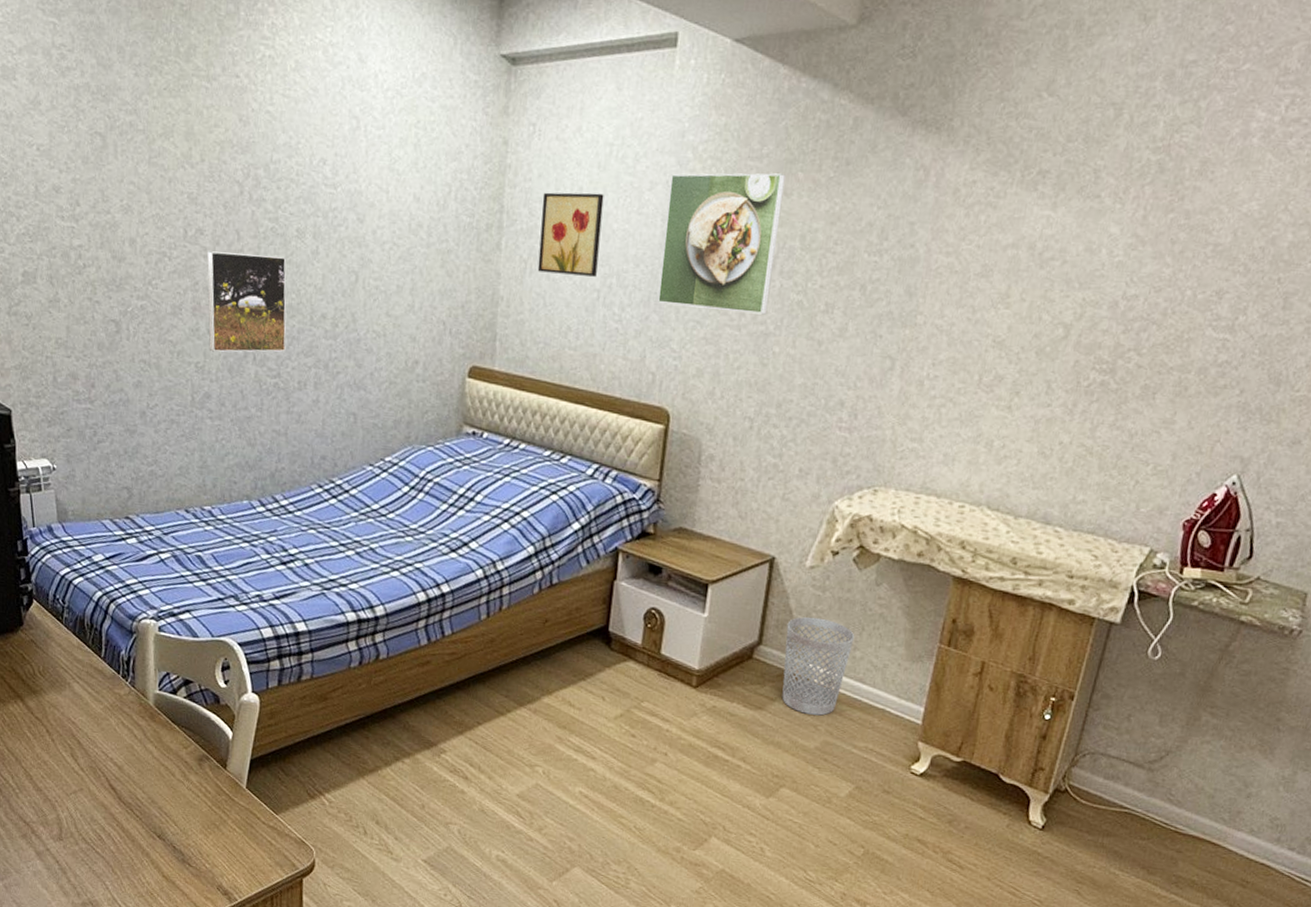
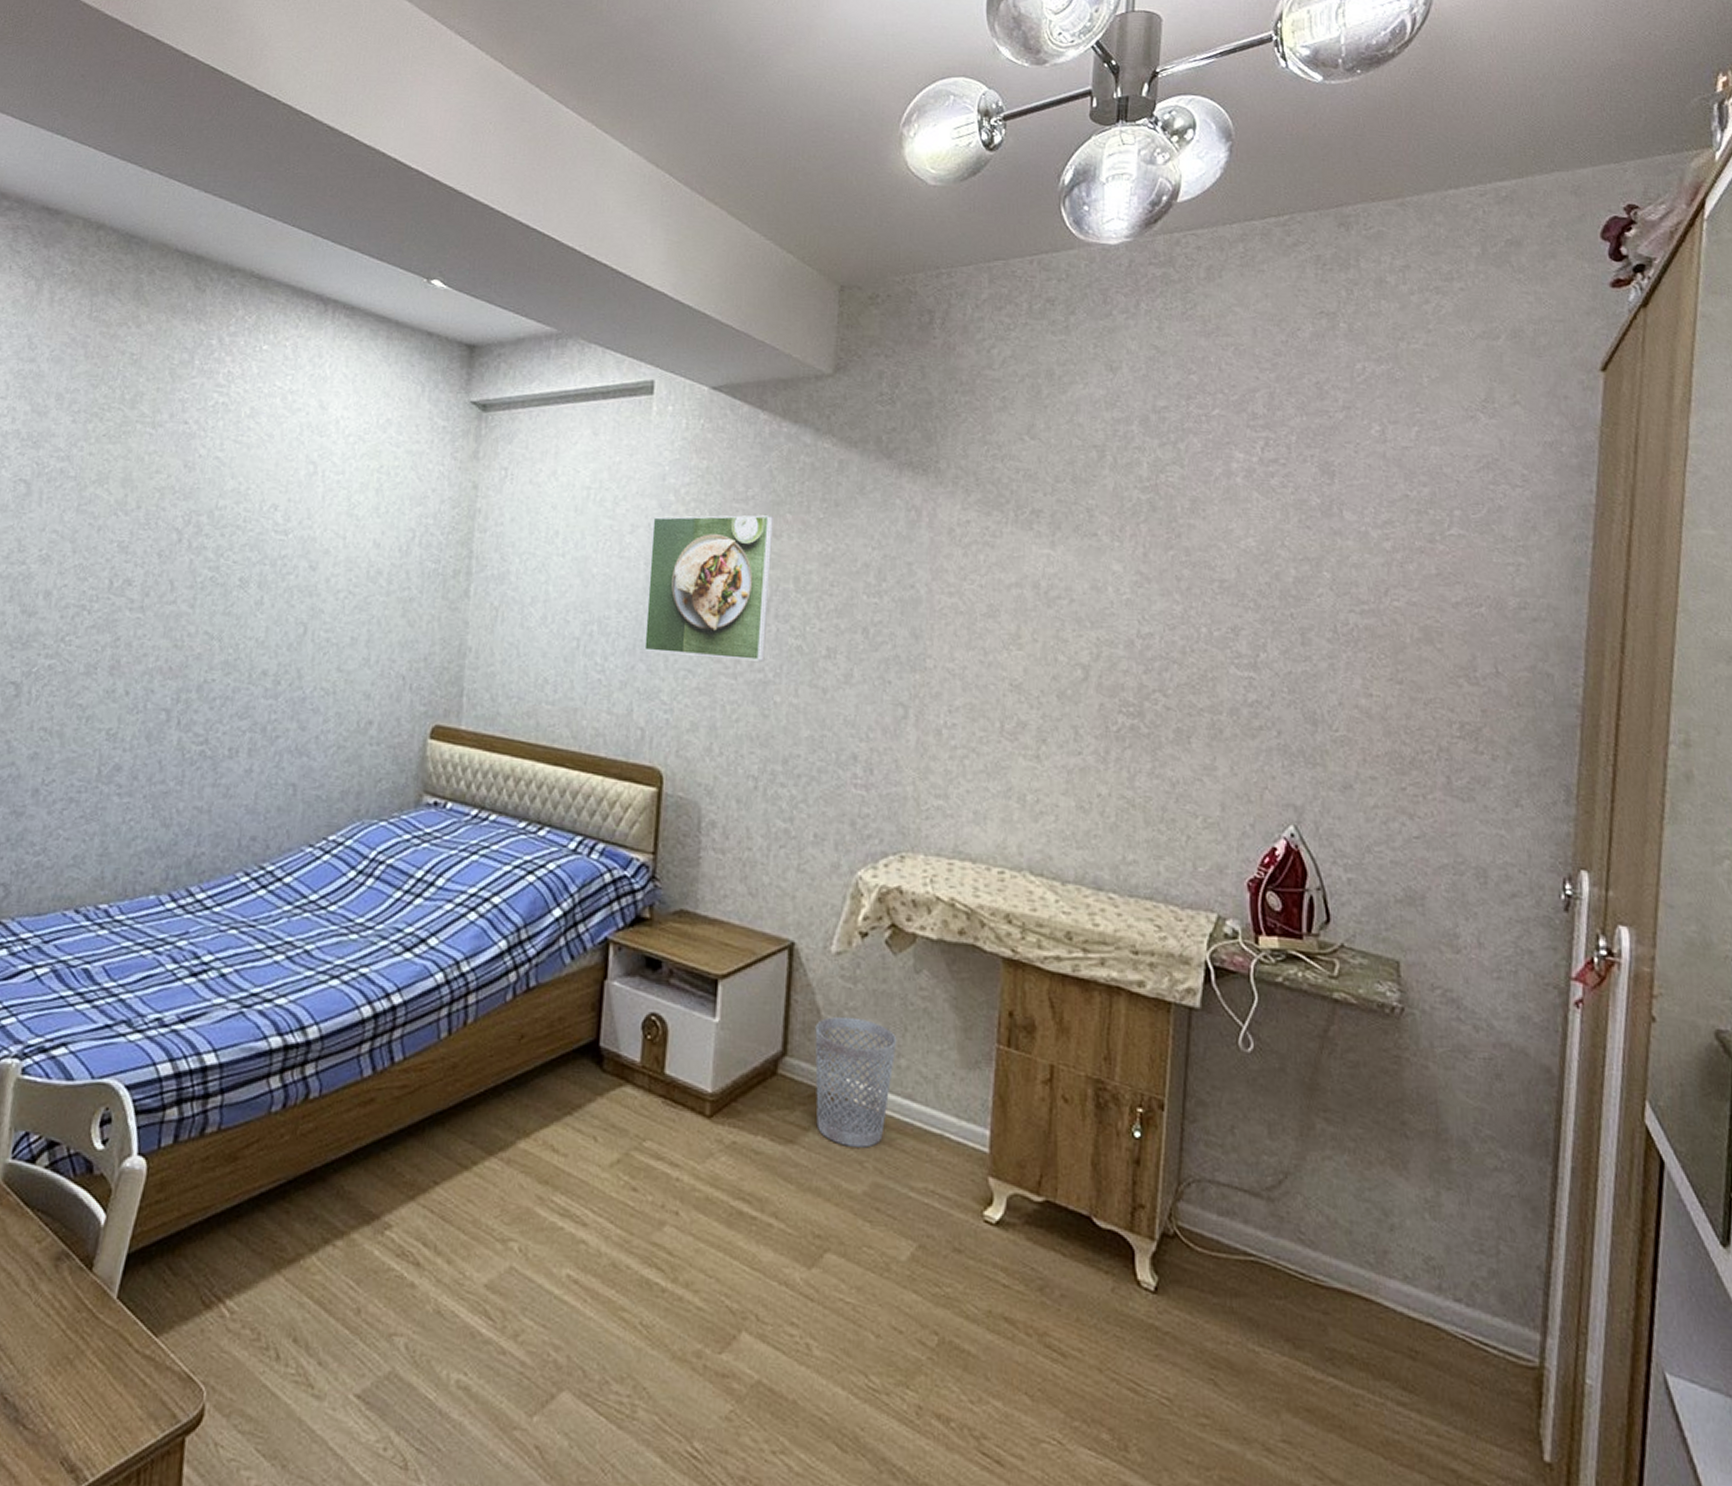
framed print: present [207,251,287,353] -> none [125,603,226,717]
wall art: present [537,192,604,277] -> none [510,536,582,624]

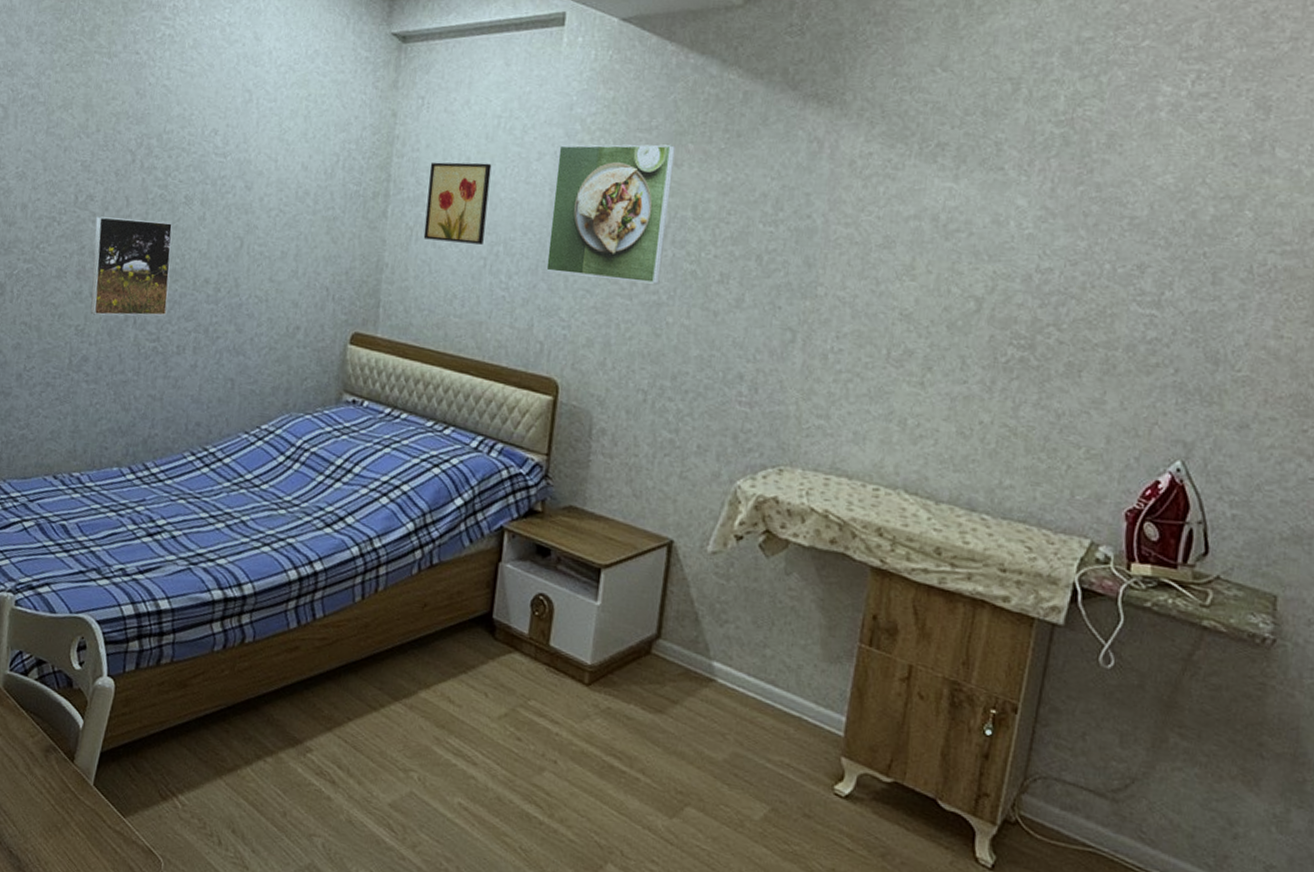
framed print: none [125,603,226,717] -> present [90,216,173,316]
wall art: none [510,536,582,624] -> present [423,162,492,245]
wastebasket: present [815,1016,897,1148] -> none [684,608,764,723]

